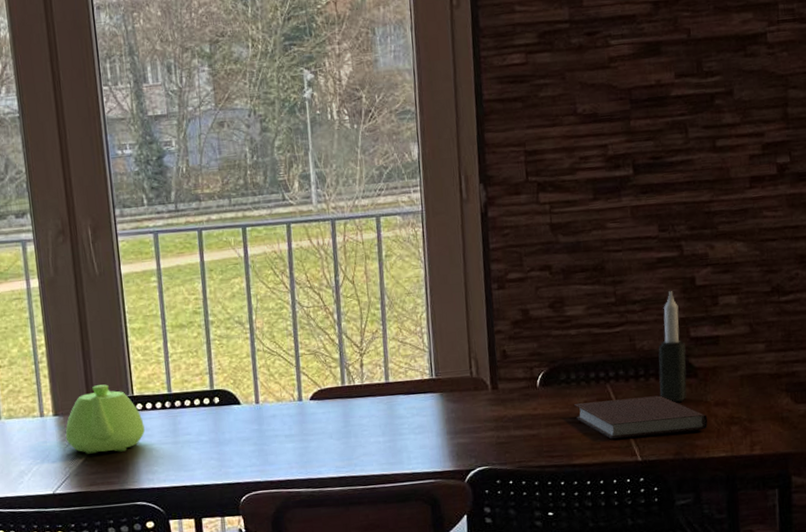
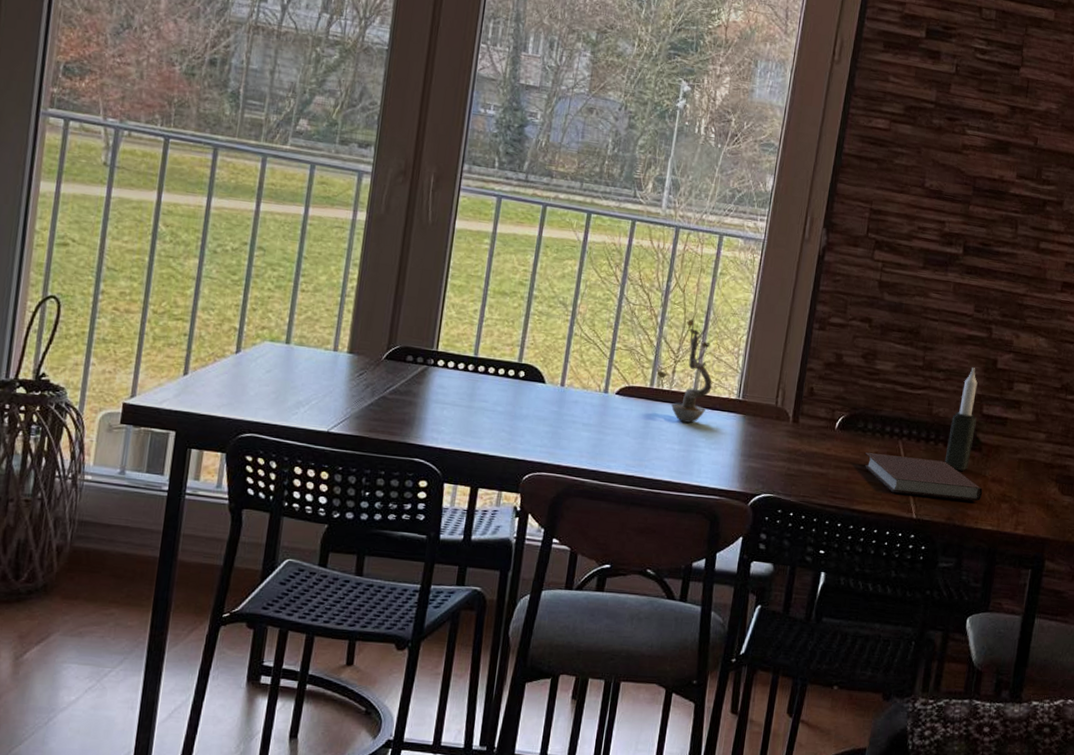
teapot: present [65,384,145,454] -> none [355,332,442,405]
plant: none [346,292,403,413] -> present [657,307,718,423]

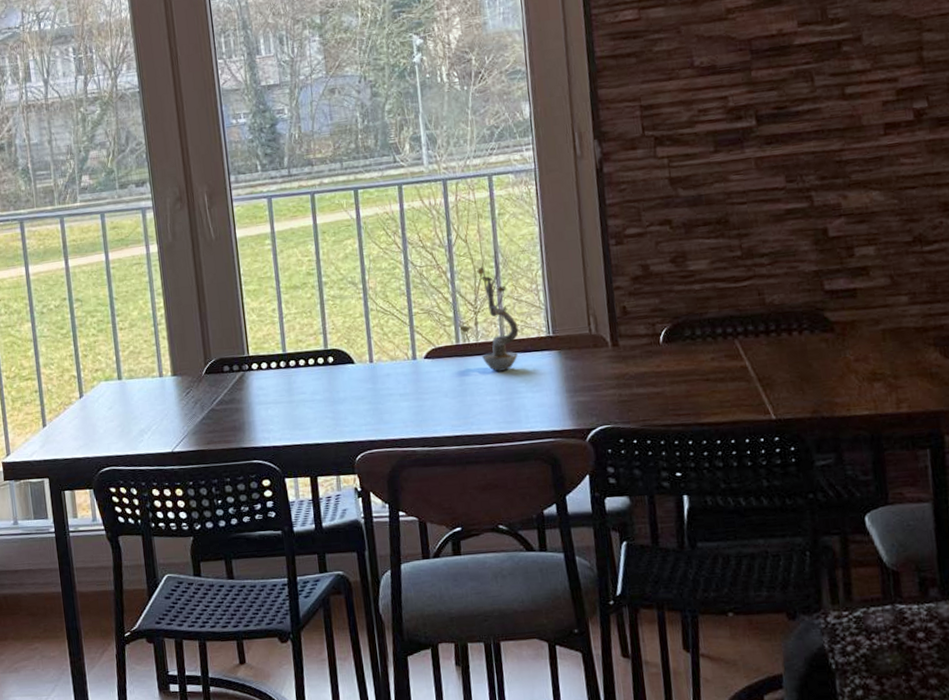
notebook: present [865,453,983,502] -> none [700,351,848,397]
candle: present [944,367,978,471] -> none [790,243,824,358]

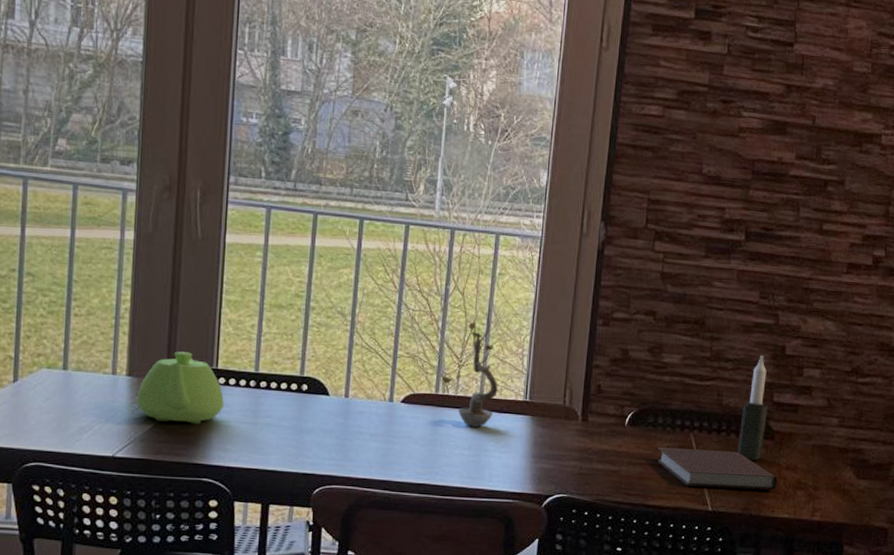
teapot: none [183,345,260,413] -> present [136,351,224,424]
notebook: none [700,351,848,397] -> present [657,447,778,490]
candle: none [790,243,824,358] -> present [737,355,768,461]

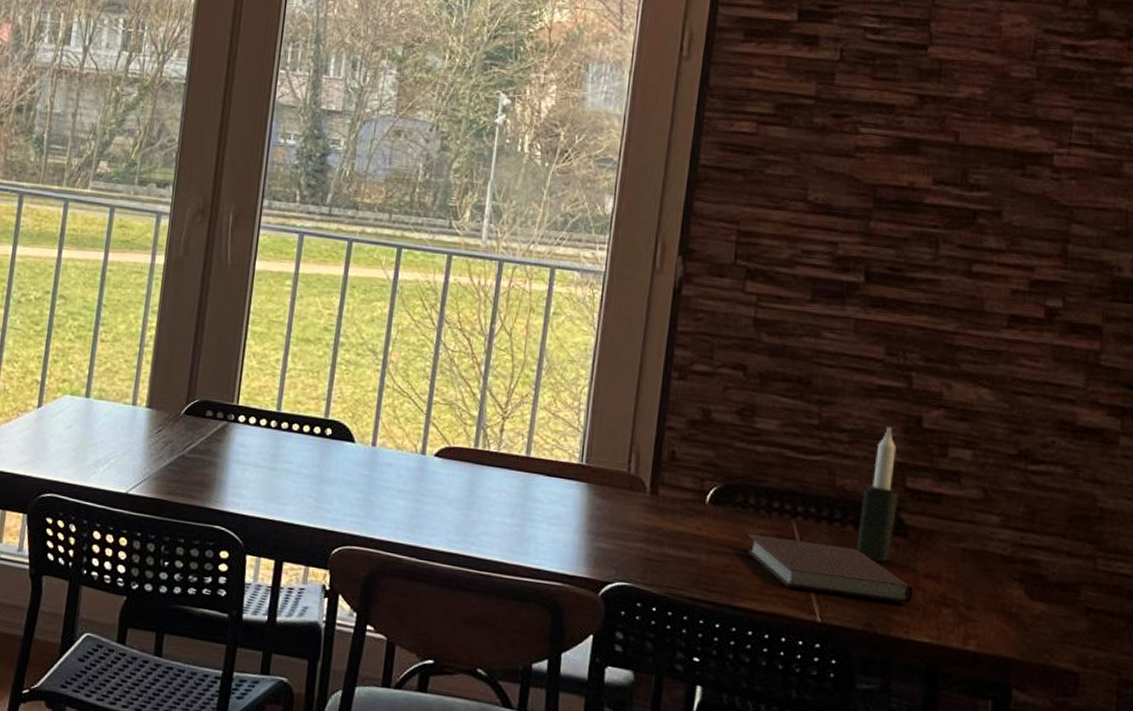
teapot: present [136,351,224,424] -> none [154,384,243,465]
plant: present [442,308,501,427] -> none [483,353,553,492]

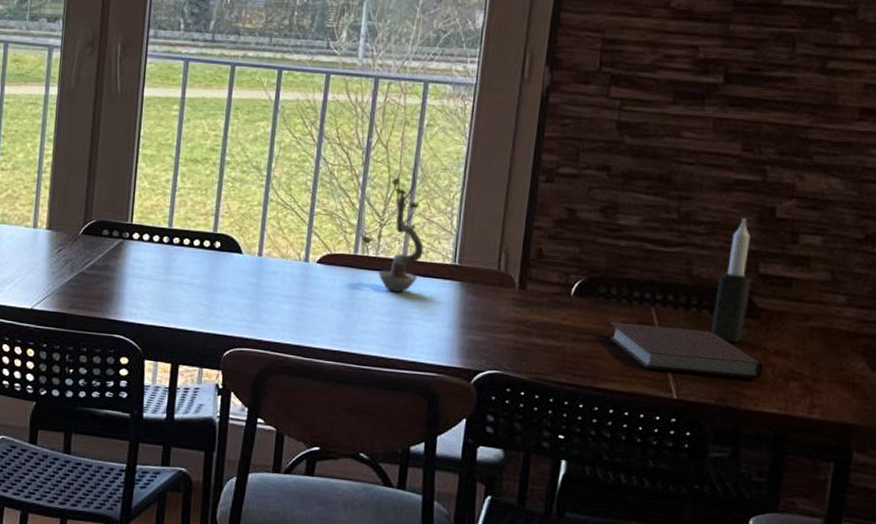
plant: none [483,353,553,492] -> present [362,163,428,292]

